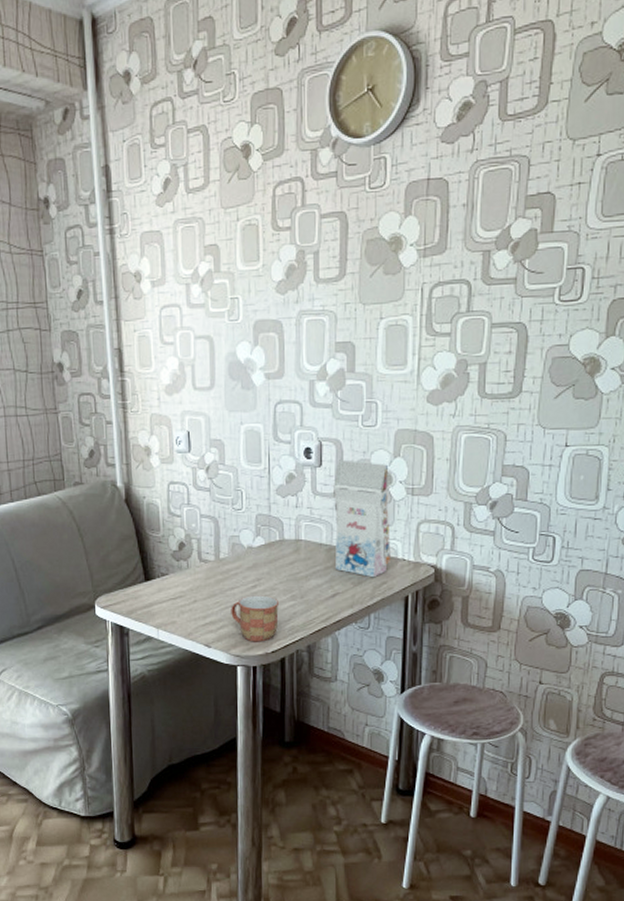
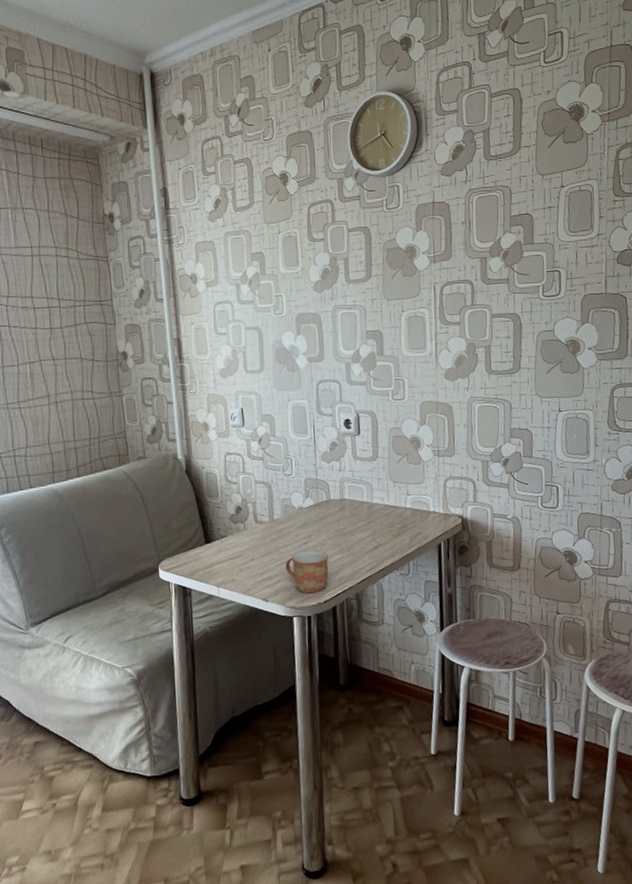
gift box: present [334,459,391,578] -> none [371,428,424,530]

